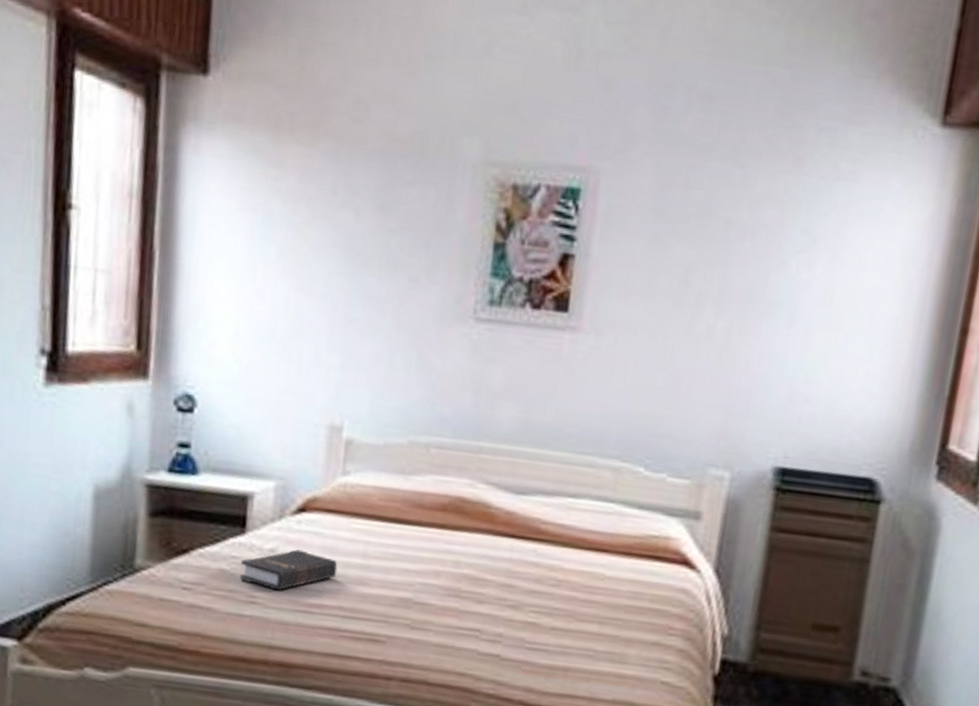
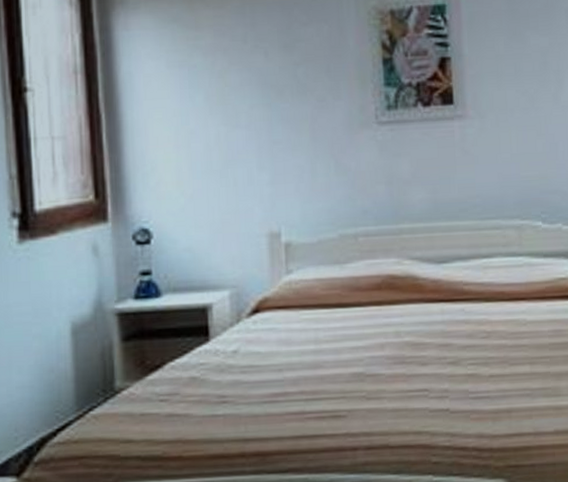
hardback book: present [240,549,338,591] -> none [208,347,295,387]

